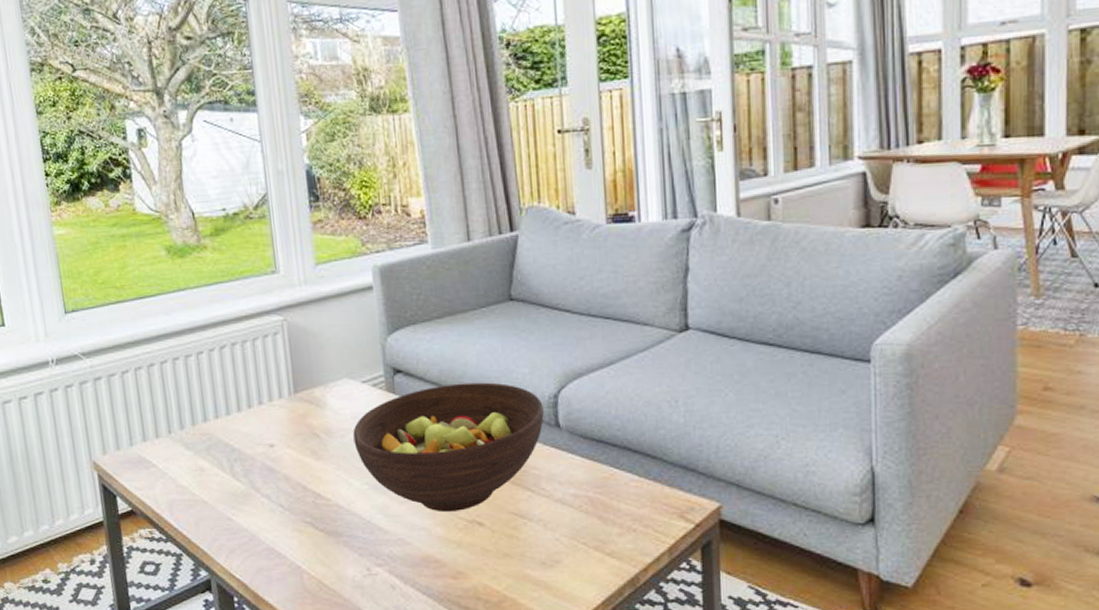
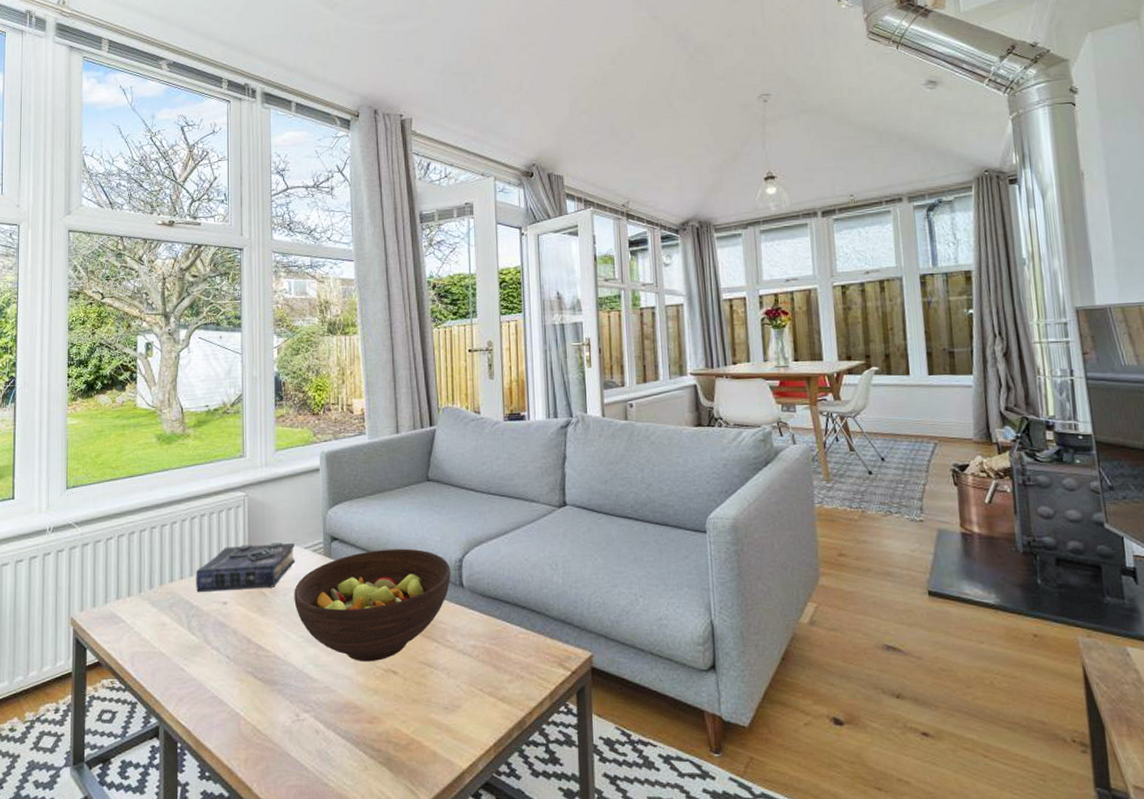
book: none [233,375,353,433] -> present [196,542,296,592]

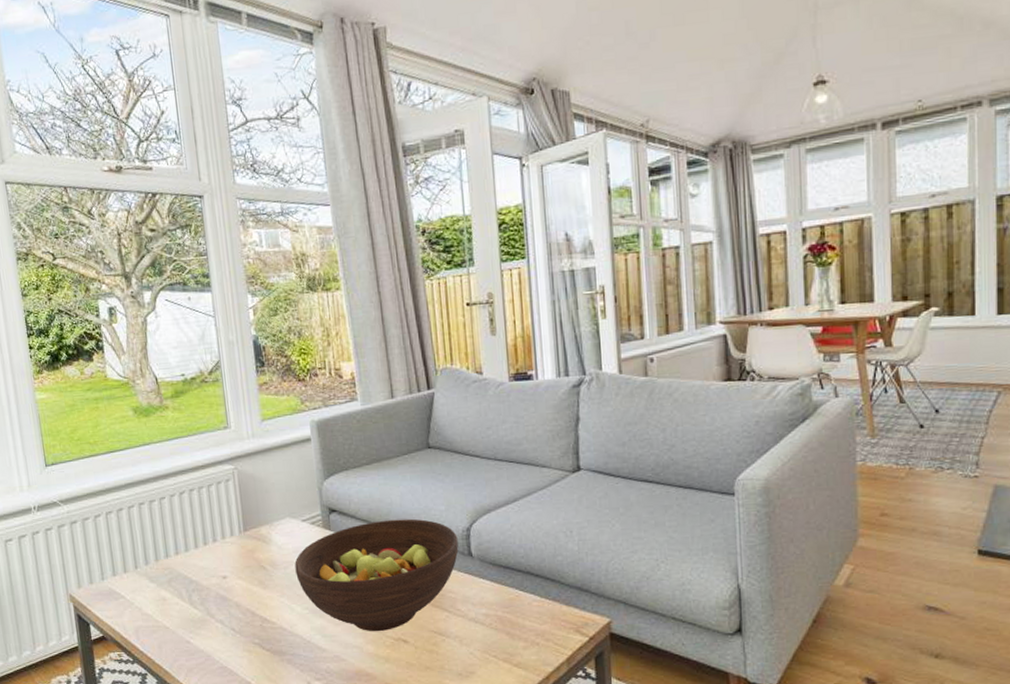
book: present [196,542,296,592] -> none [191,515,294,567]

